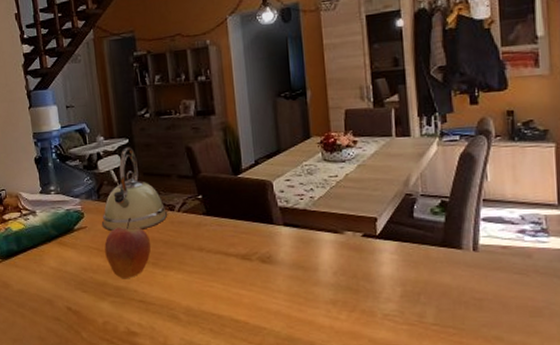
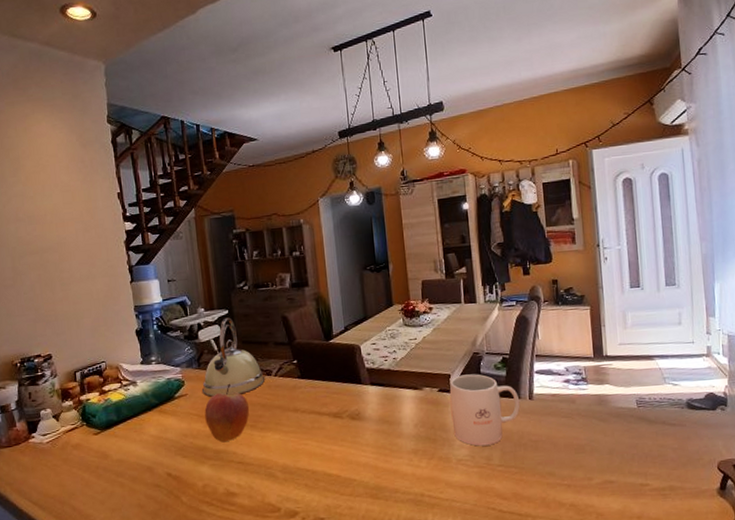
mug: none [375,218,462,301] -> present [449,374,521,446]

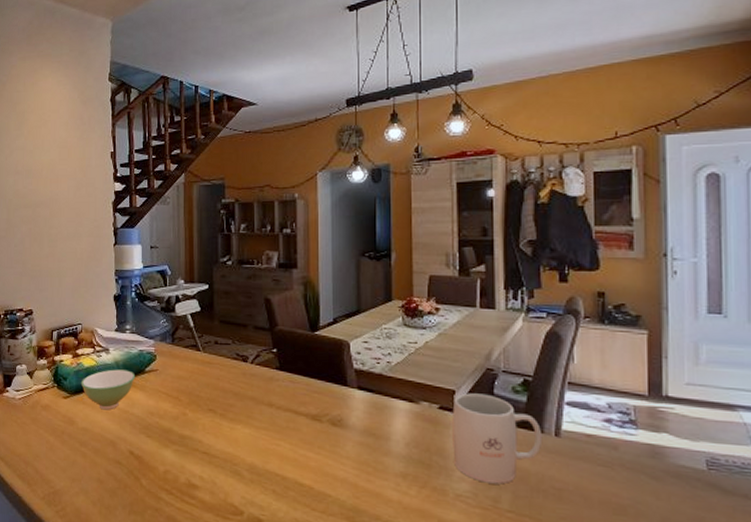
bowl: none [110,399,166,440] -> present [80,369,136,410]
kettle: present [202,317,266,397] -> none [174,293,241,378]
fruit: present [204,383,250,443] -> none [174,364,221,428]

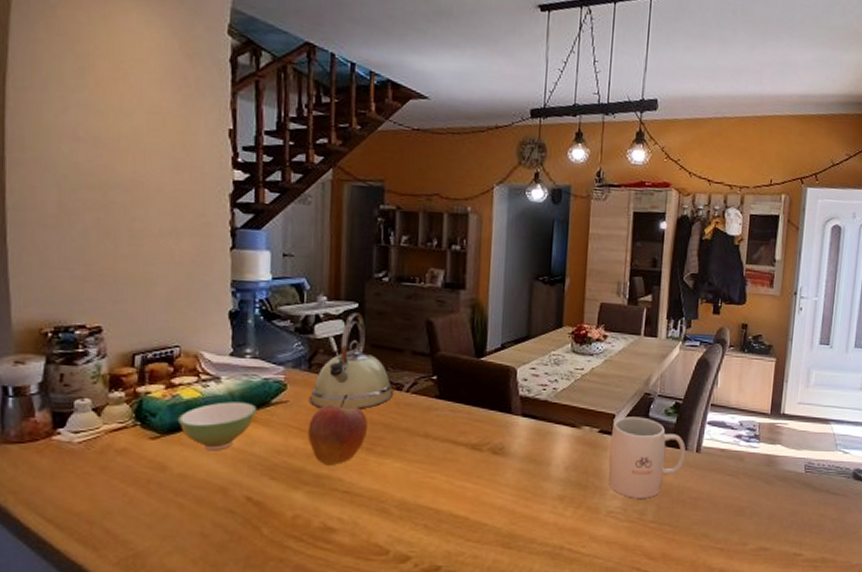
kettle: none [174,293,241,378] -> present [310,312,394,409]
fruit: none [174,364,221,428] -> present [308,393,369,466]

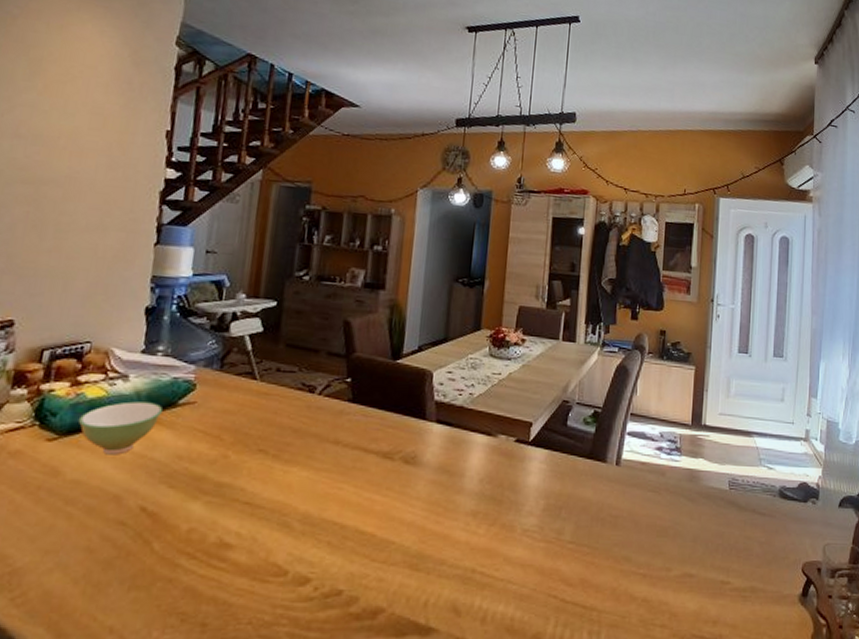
fruit: present [308,393,369,466] -> none [212,395,277,474]
kettle: present [310,312,394,409] -> none [218,310,306,412]
mug: present [608,416,686,499] -> none [524,425,606,516]

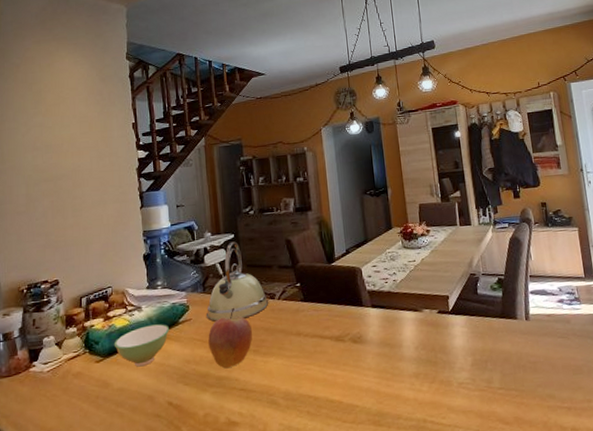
fruit: none [212,395,277,474] -> present [208,307,253,369]
kettle: none [218,310,306,412] -> present [206,241,269,322]

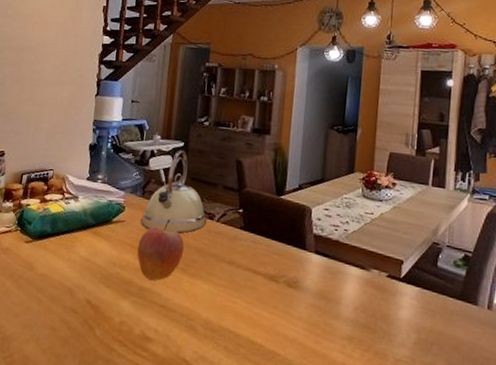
bowl: present [113,324,170,367] -> none [45,217,102,258]

